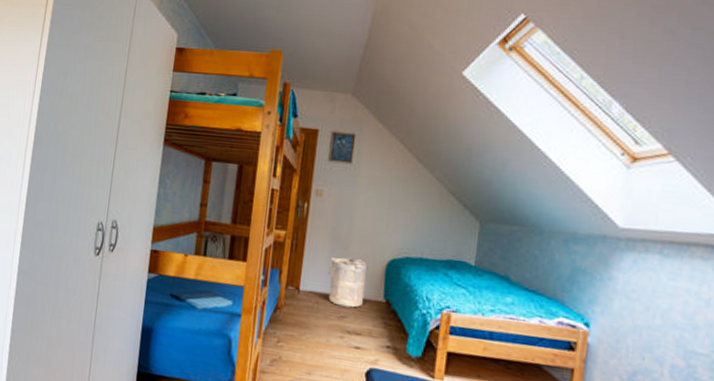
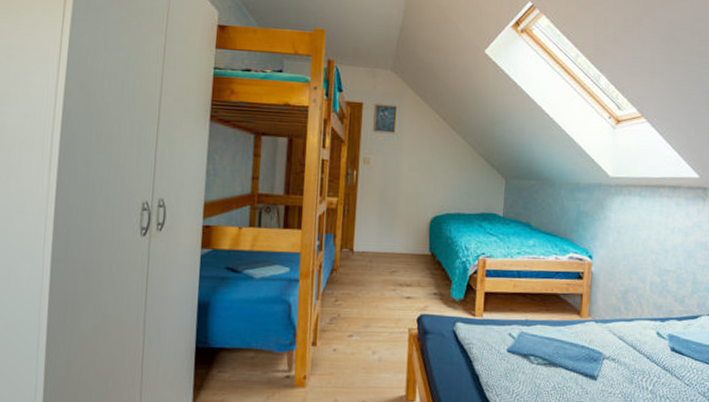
laundry hamper: present [328,257,367,308] -> none [379,217,413,263]

